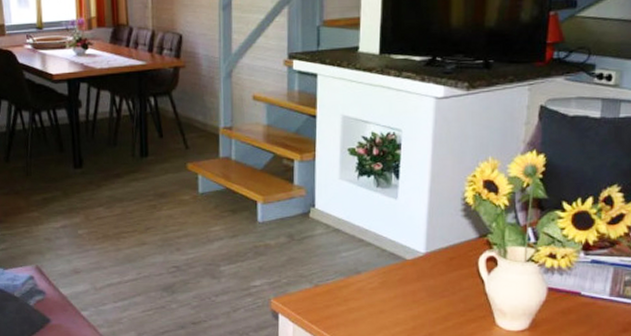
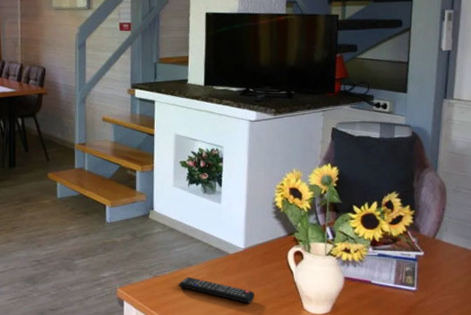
remote control: none [344,286,436,318] -> present [178,276,255,304]

